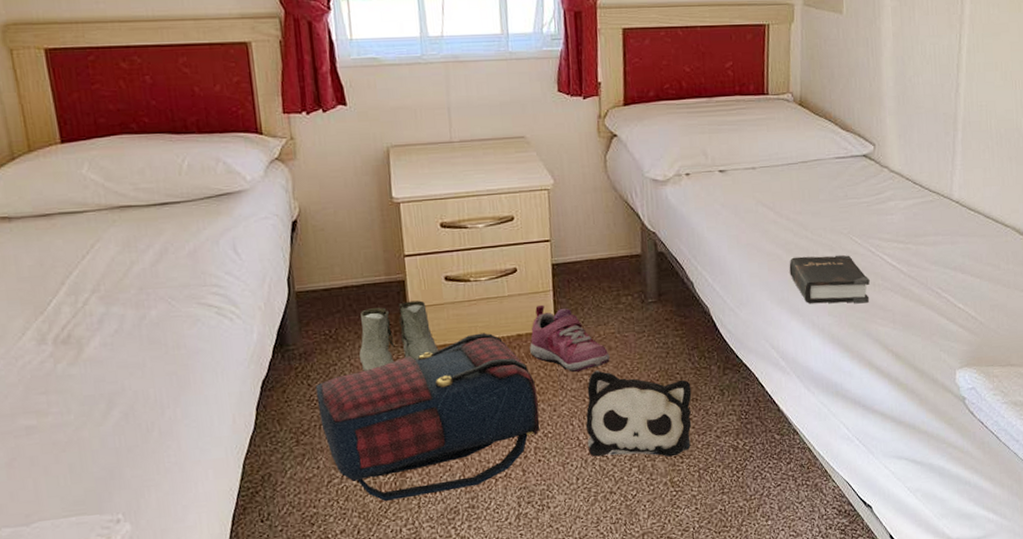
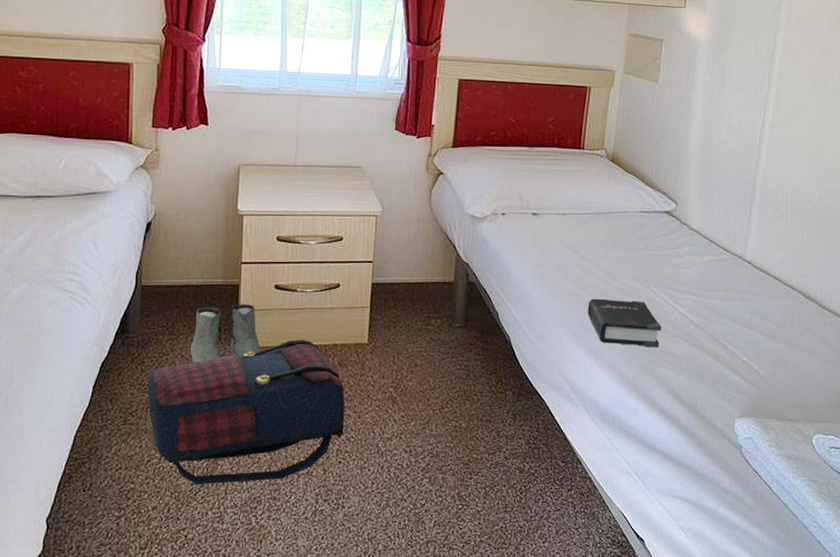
shoe: present [530,304,610,373] -> none [343,319,415,384]
plush toy: present [585,370,692,457] -> none [385,384,486,472]

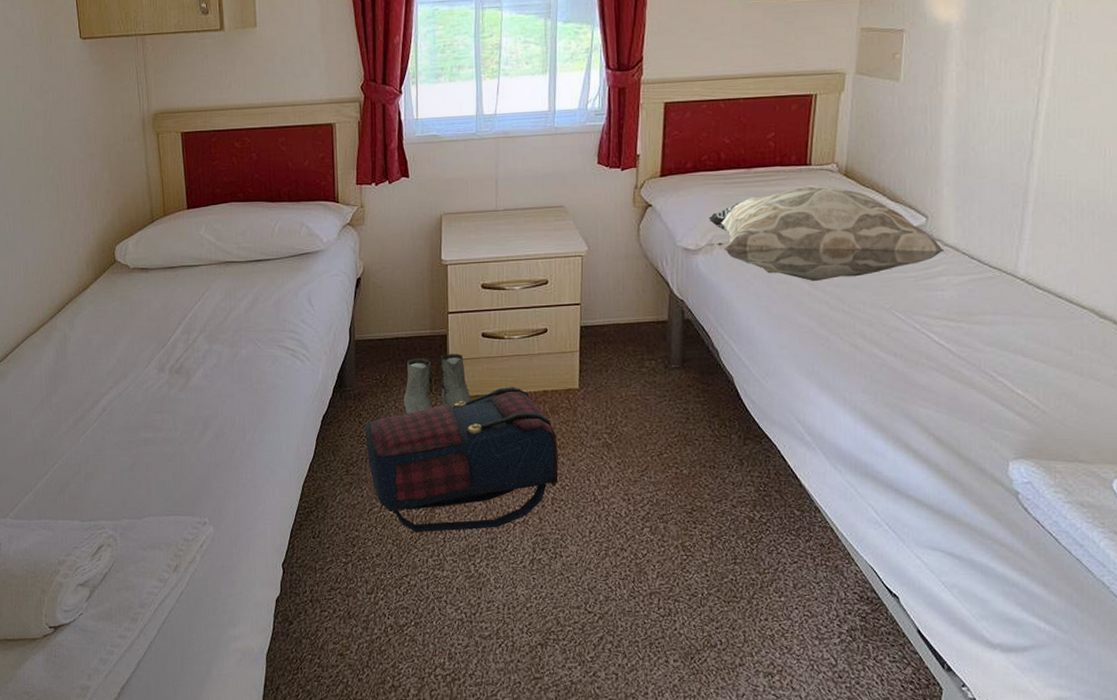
decorative pillow: none [494,166,690,253] -> present [709,183,945,281]
hardback book: present [588,298,661,348] -> none [822,330,912,382]

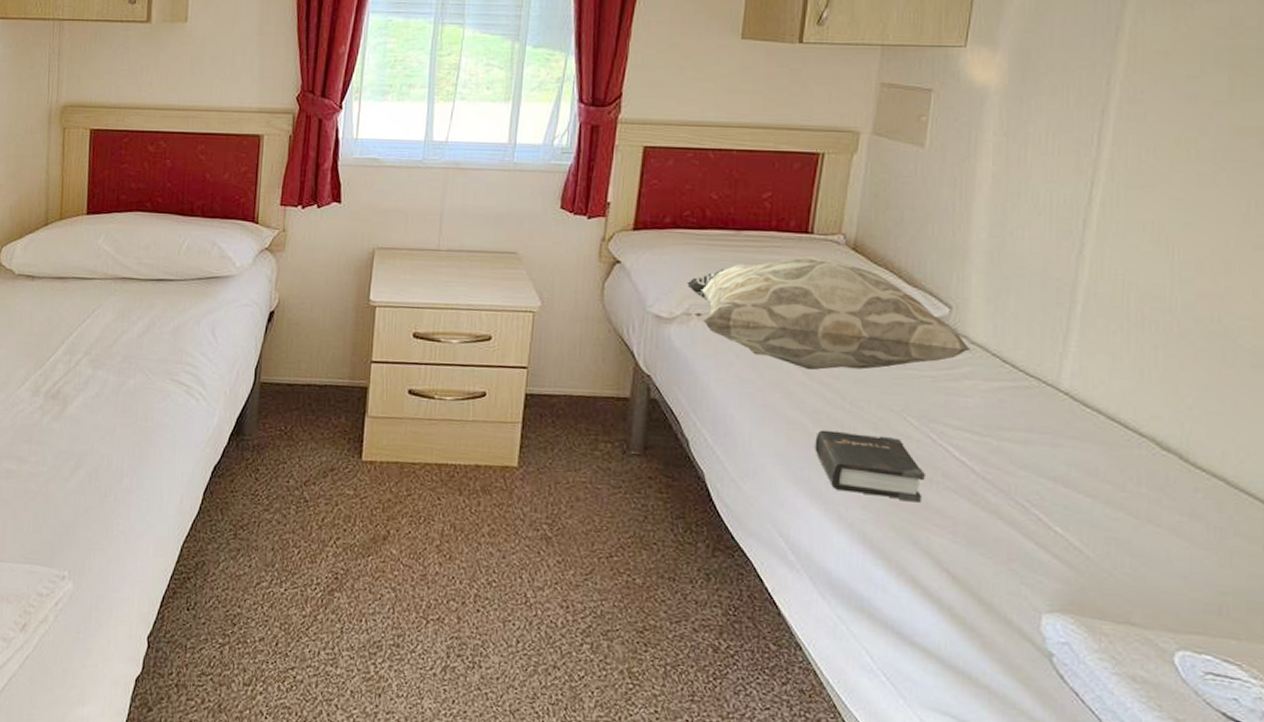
satchel: present [365,387,559,532] -> none [260,456,487,624]
boots: present [404,354,472,414] -> none [309,409,390,475]
hardback book: none [822,330,912,382] -> present [815,430,925,503]

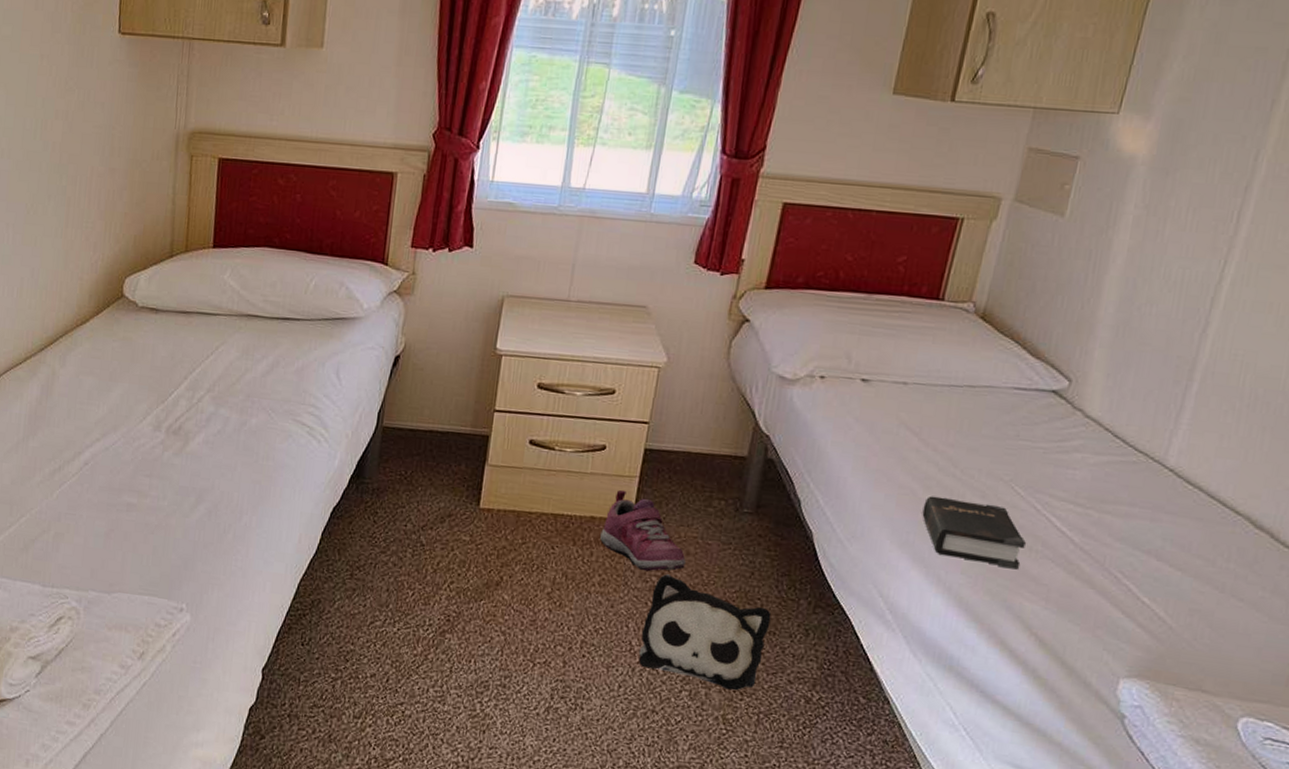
shoe: none [487,436,576,520] -> present [600,490,686,572]
plush toy: none [535,521,669,642] -> present [638,574,771,691]
decorative pillow: present [687,256,971,370] -> none [813,323,1085,439]

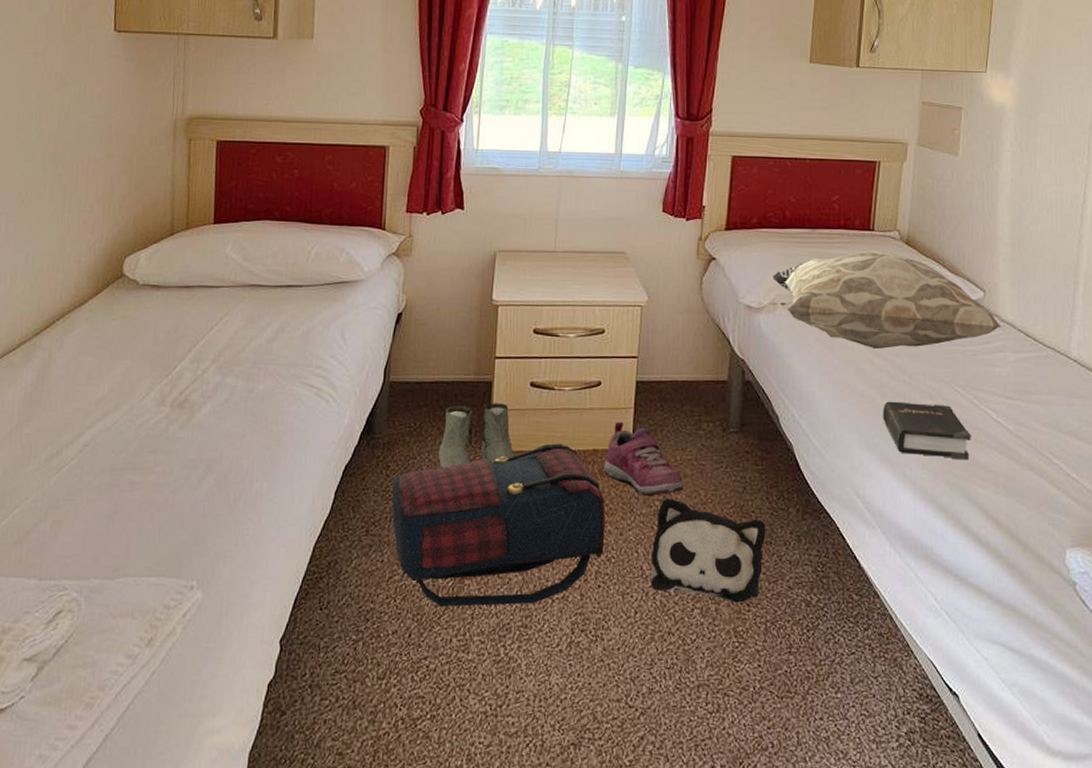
satchel: none [377,506,598,666] -> present [392,443,606,607]
boots: none [428,457,507,521] -> present [438,403,515,468]
decorative pillow: none [813,323,1085,439] -> present [772,250,1002,349]

